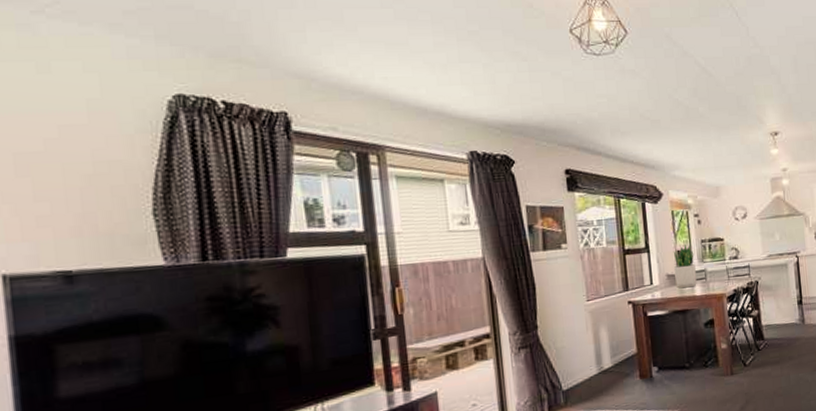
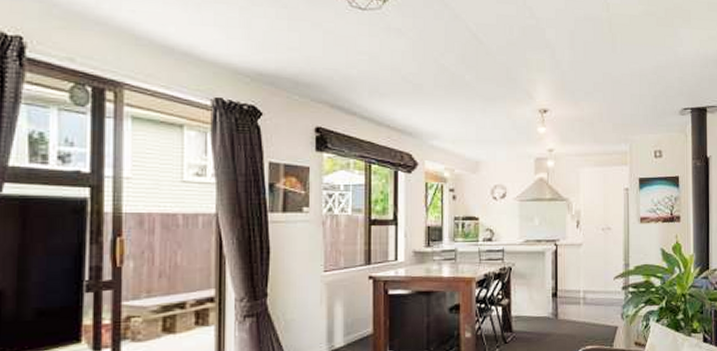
planter: present [673,244,697,289] -> none [422,221,445,268]

